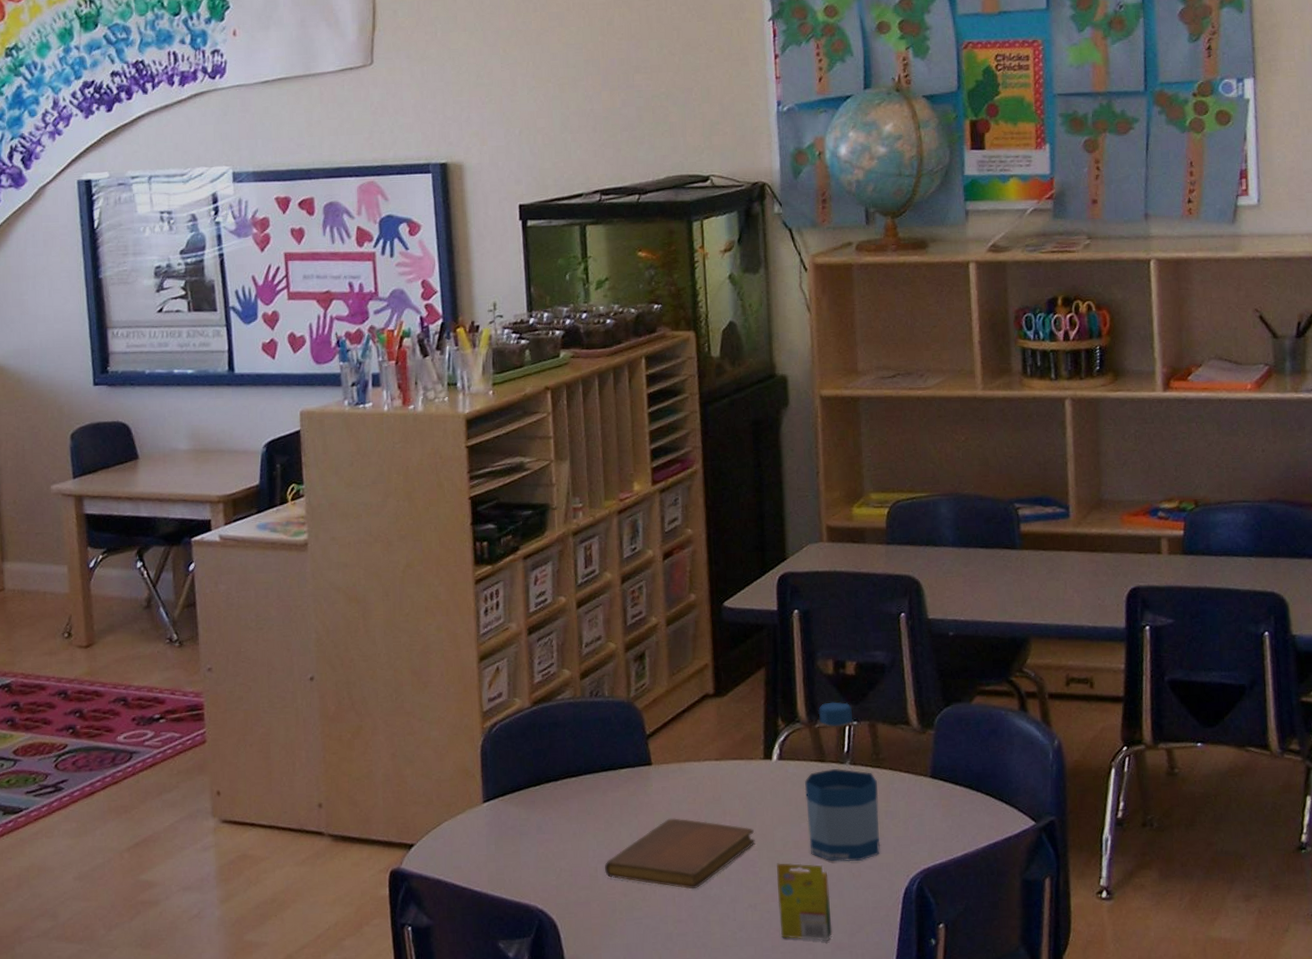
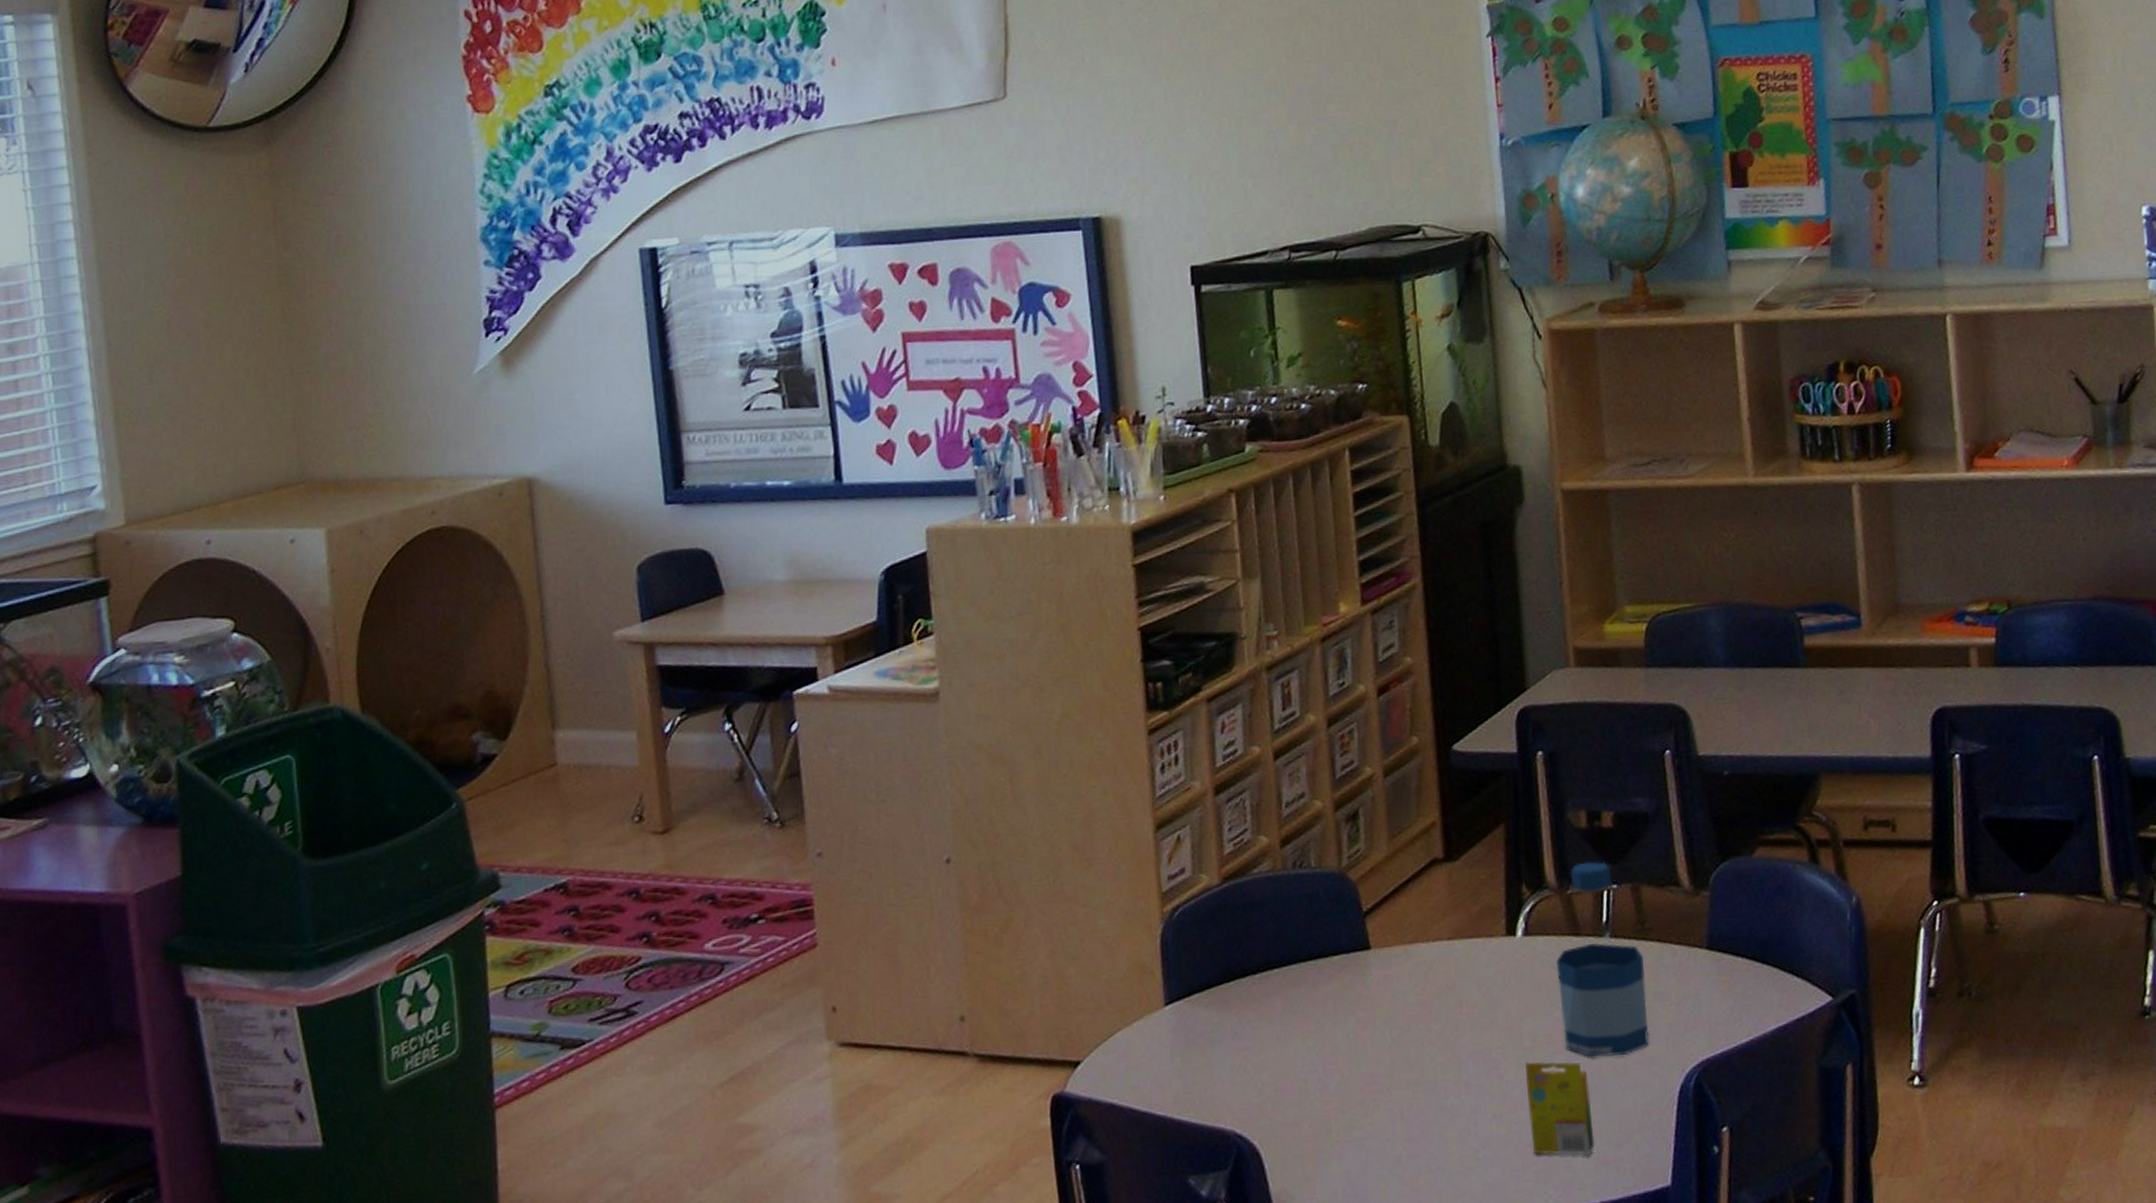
notebook: present [605,818,755,889] -> none [1316,1013,1499,1100]

